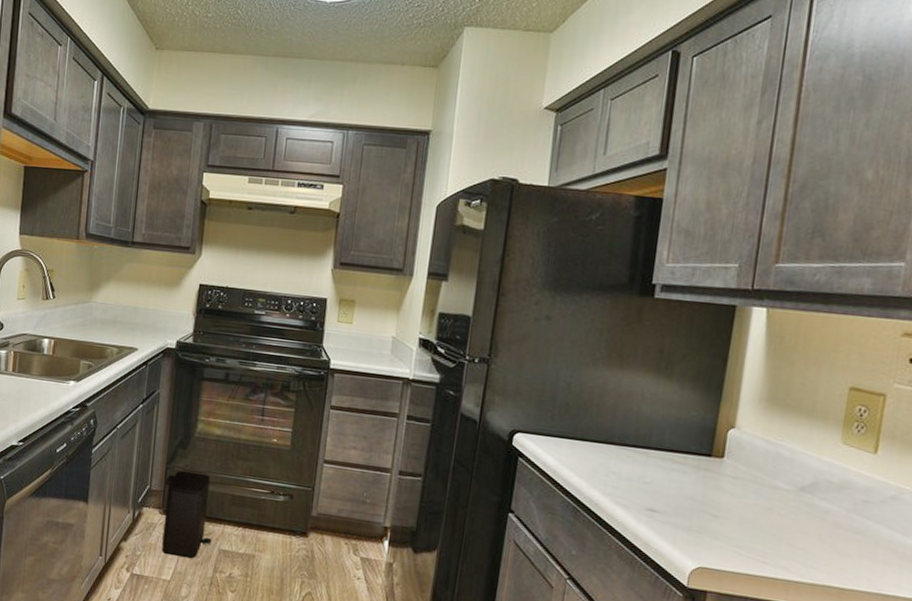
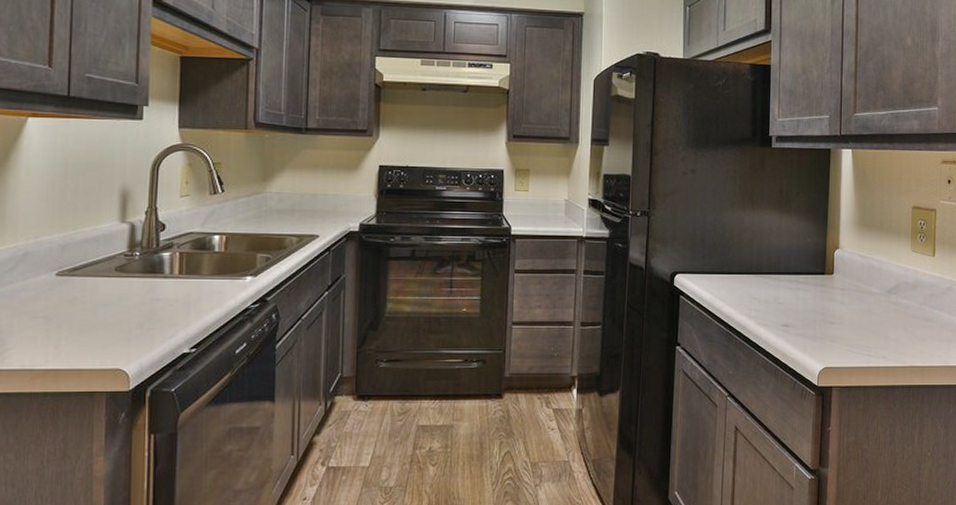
pedal bin: present [161,470,212,558] -> none [357,352,409,441]

